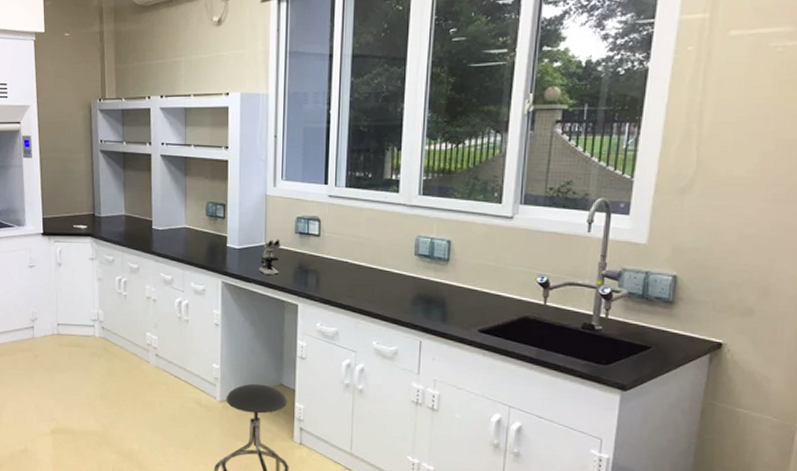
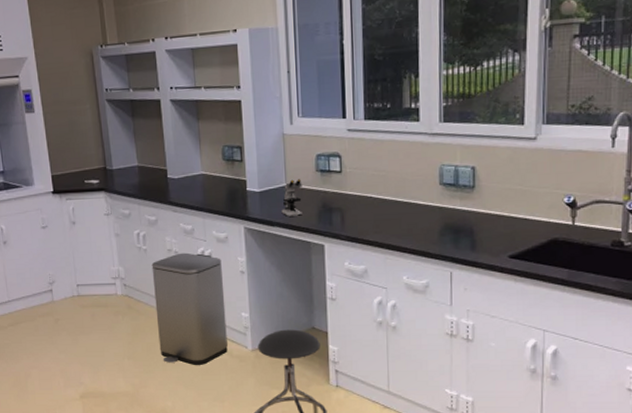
pedal bin: none [130,301,198,411] -> present [151,252,228,365]

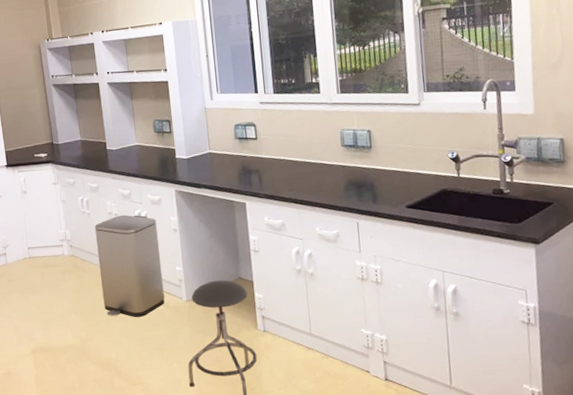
microscope: present [281,179,302,218] -> none [207,146,225,180]

